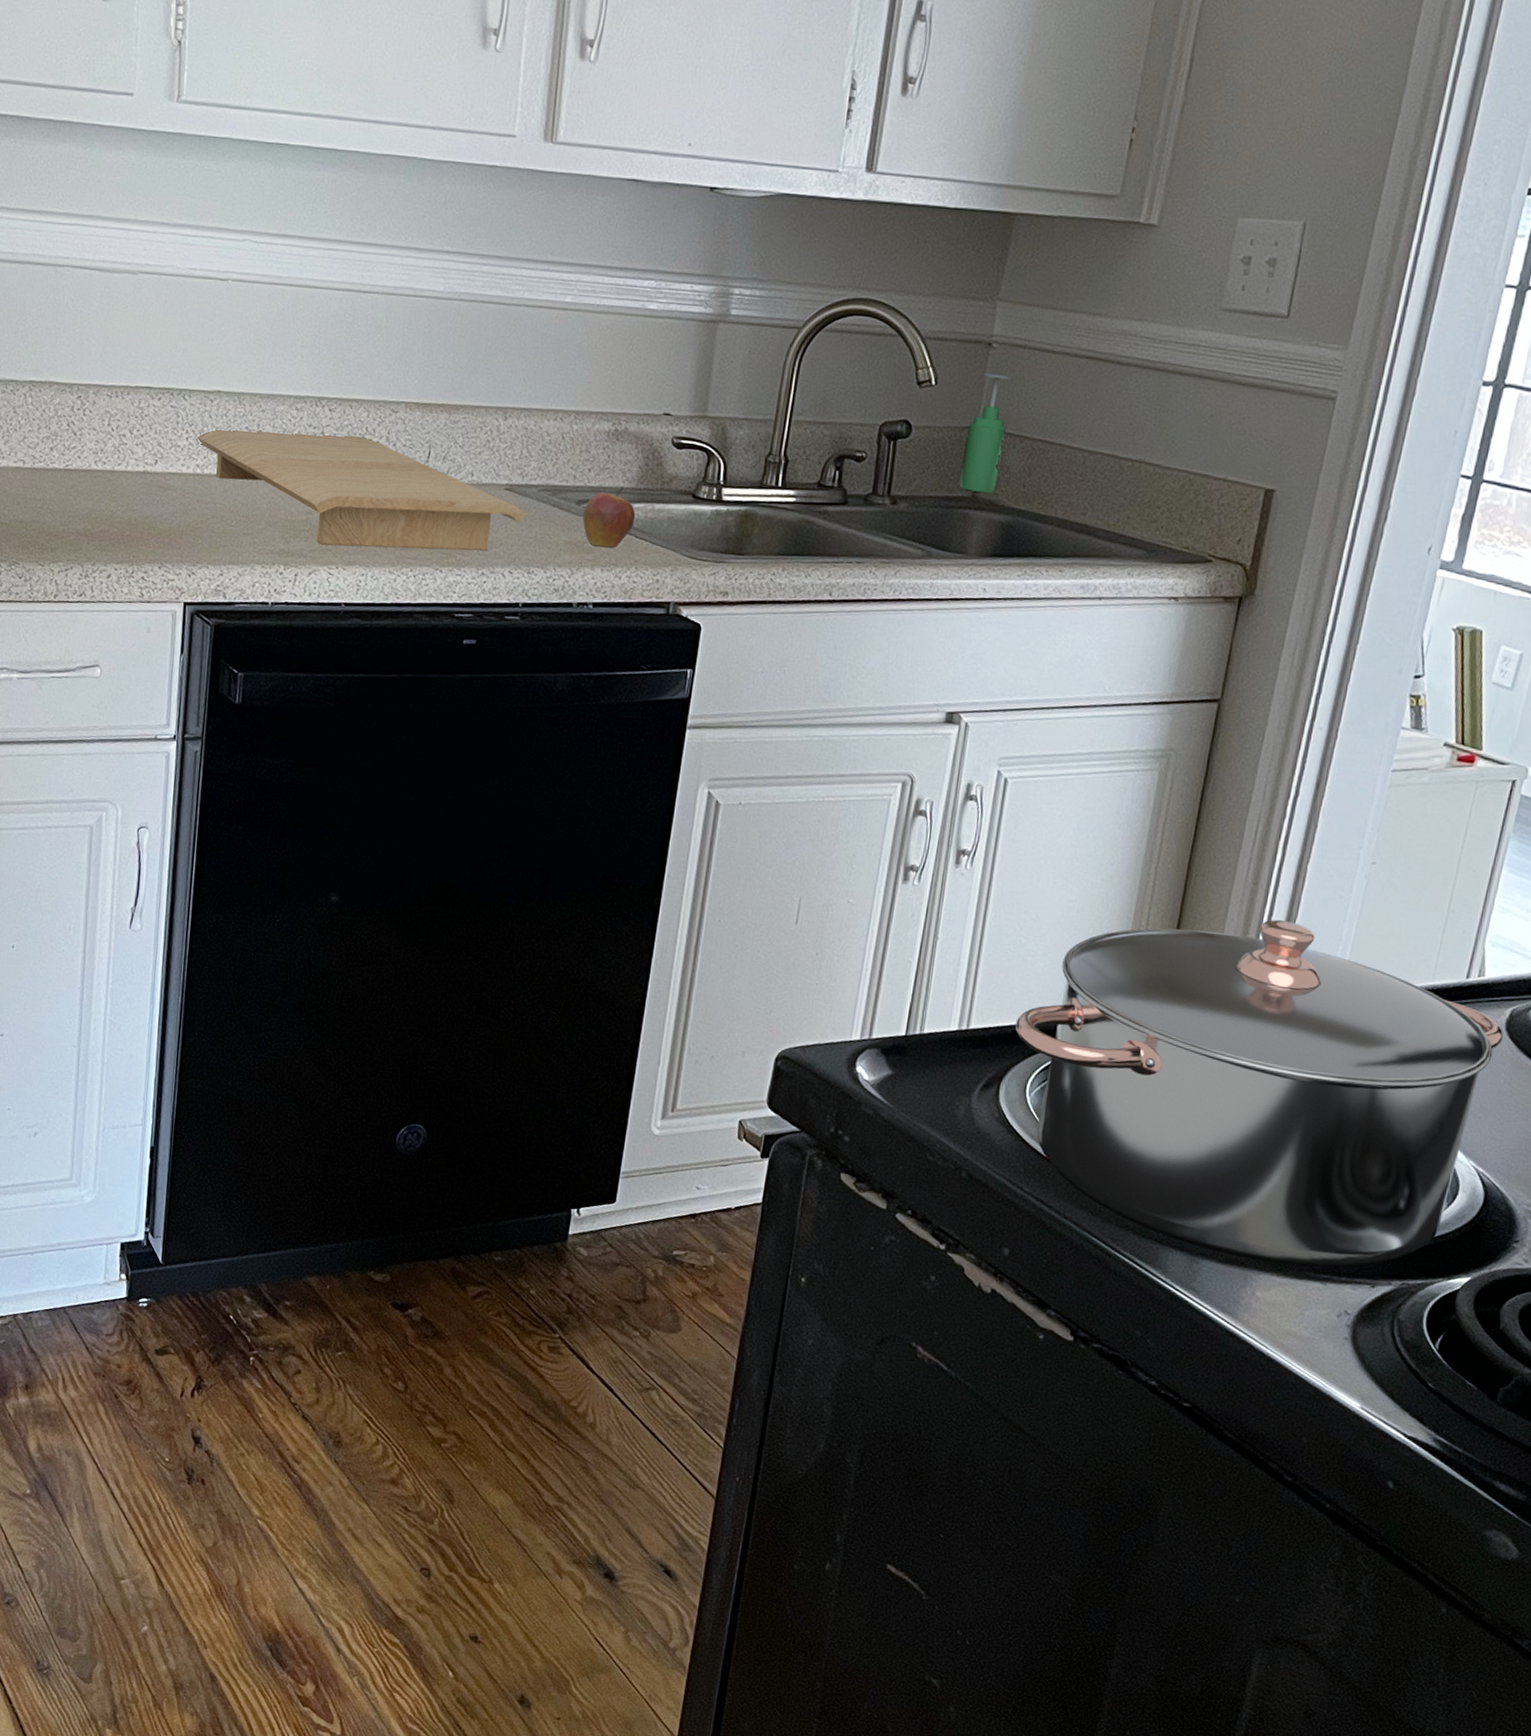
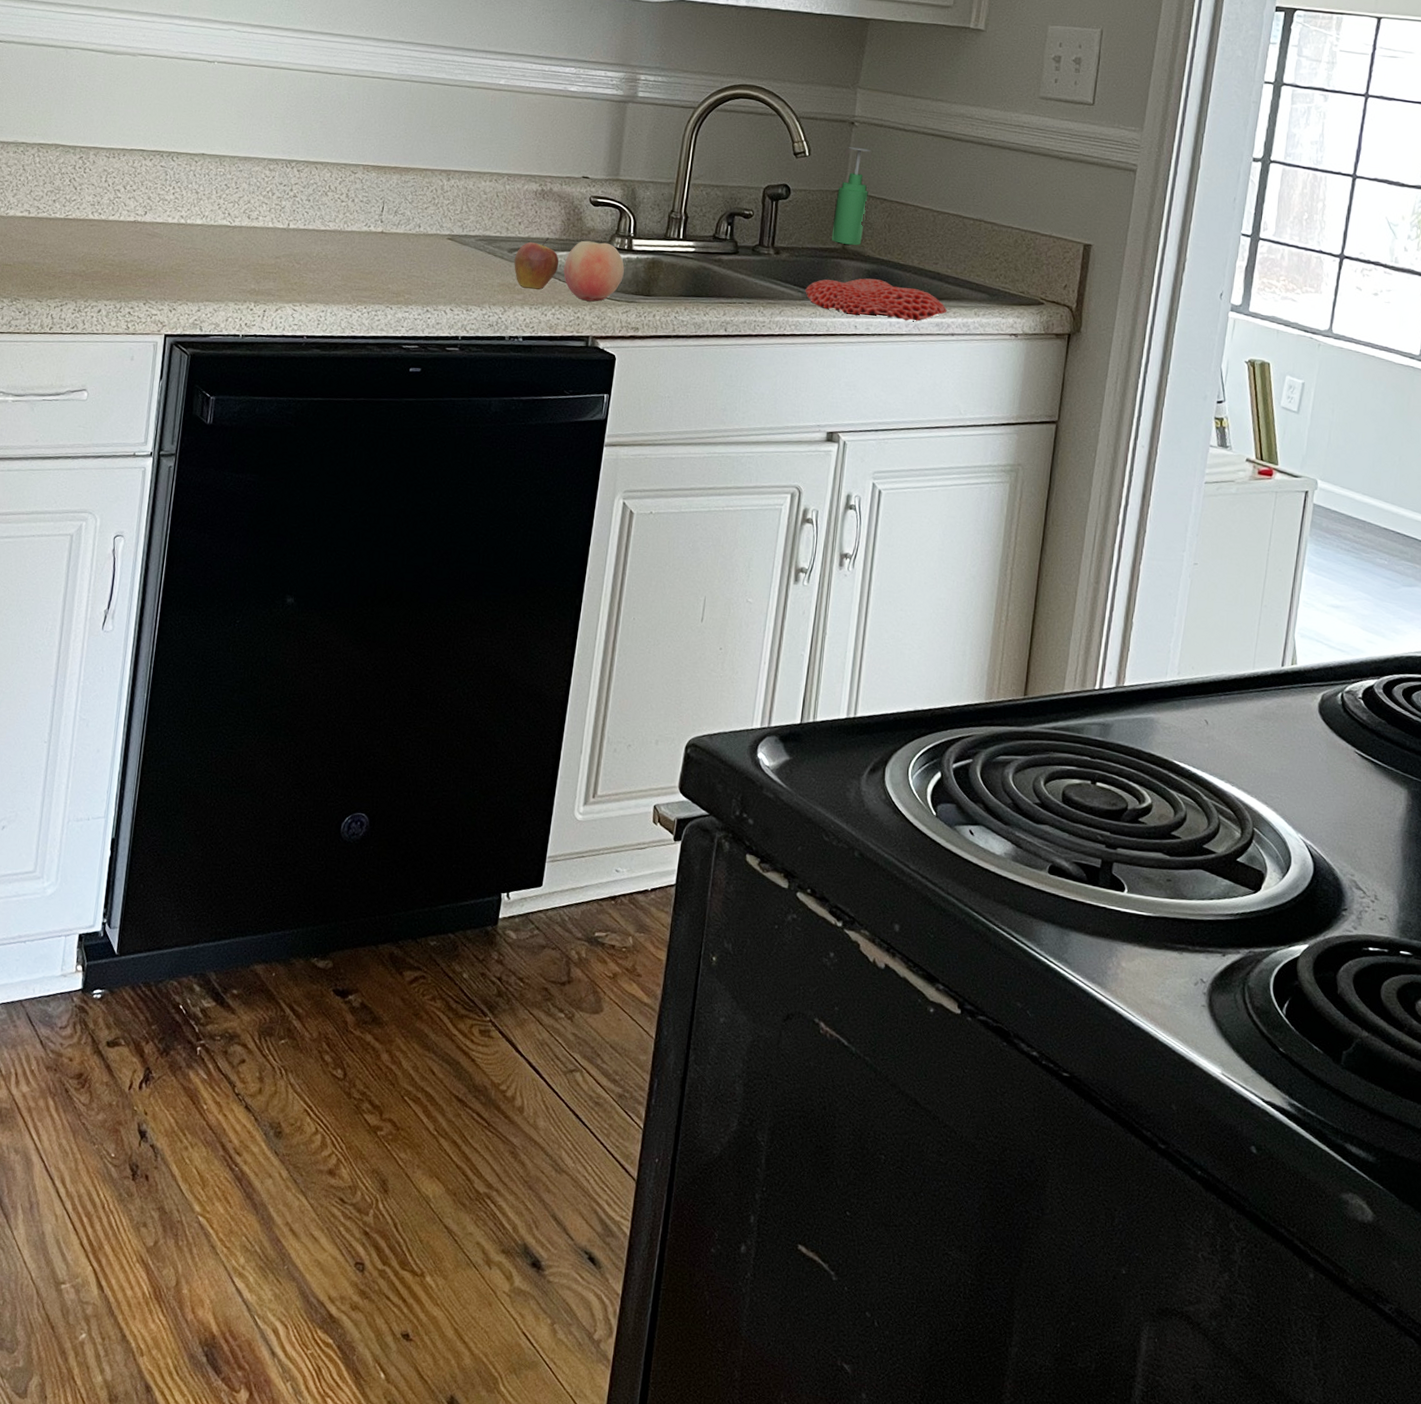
cutting board: present [195,427,526,552] -> none [180,184,466,292]
fruit: none [640,489,712,562] -> present [563,240,625,302]
sponge: none [926,532,1095,583] -> present [805,278,947,321]
cooking pot: present [1015,919,1503,1268] -> none [896,615,1317,938]

